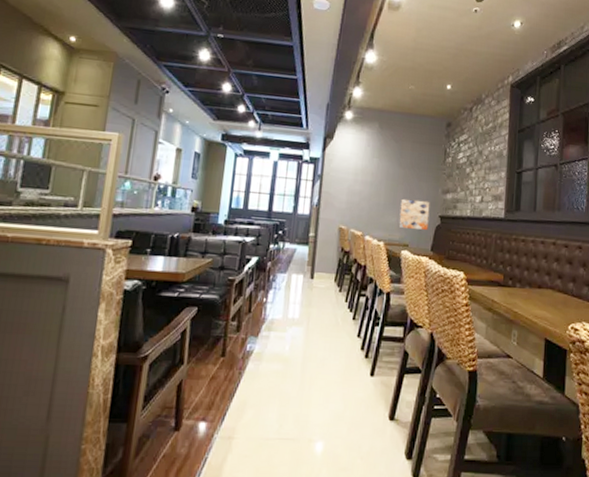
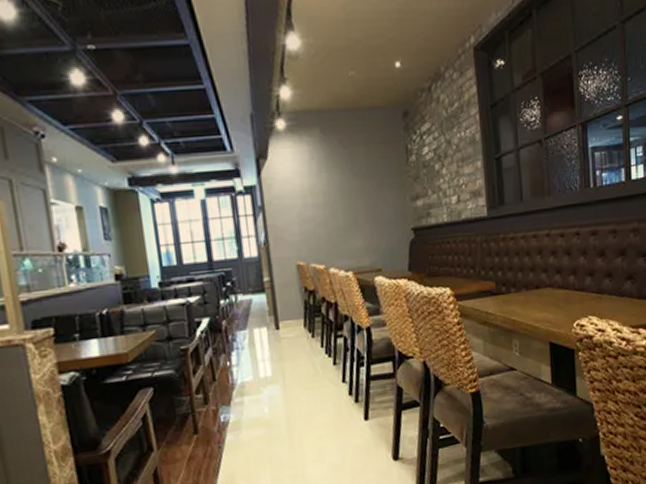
wall art: present [398,198,430,230] -> none [363,213,401,251]

